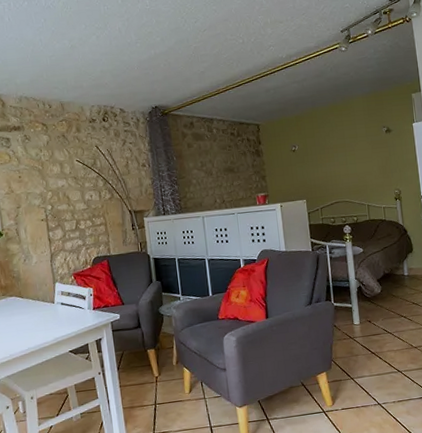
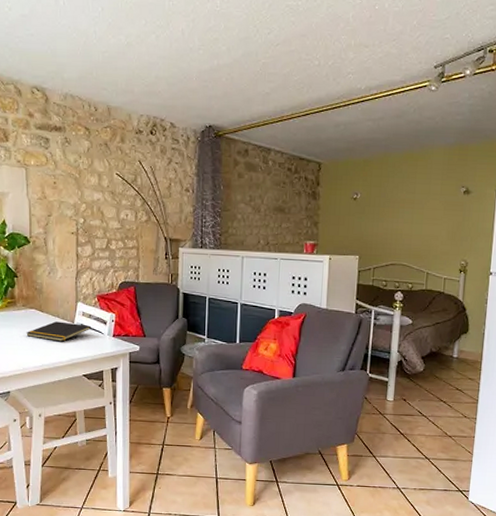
notepad: none [9,303,71,324] -> present [26,321,91,342]

